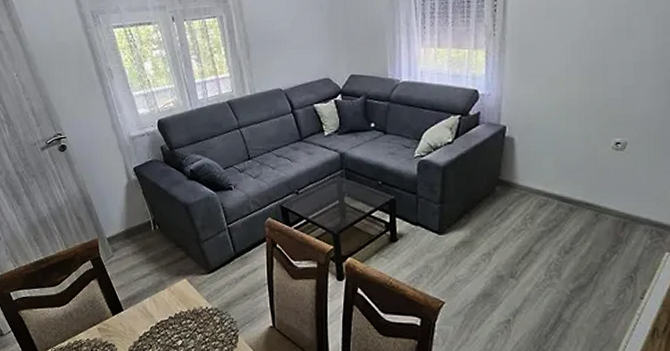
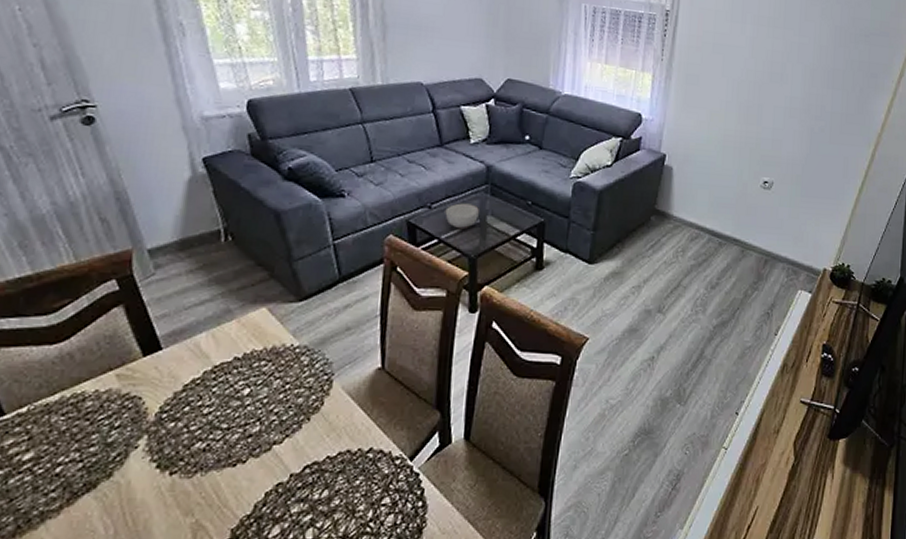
bowl: none [310,187,337,210] -> present [445,203,479,230]

